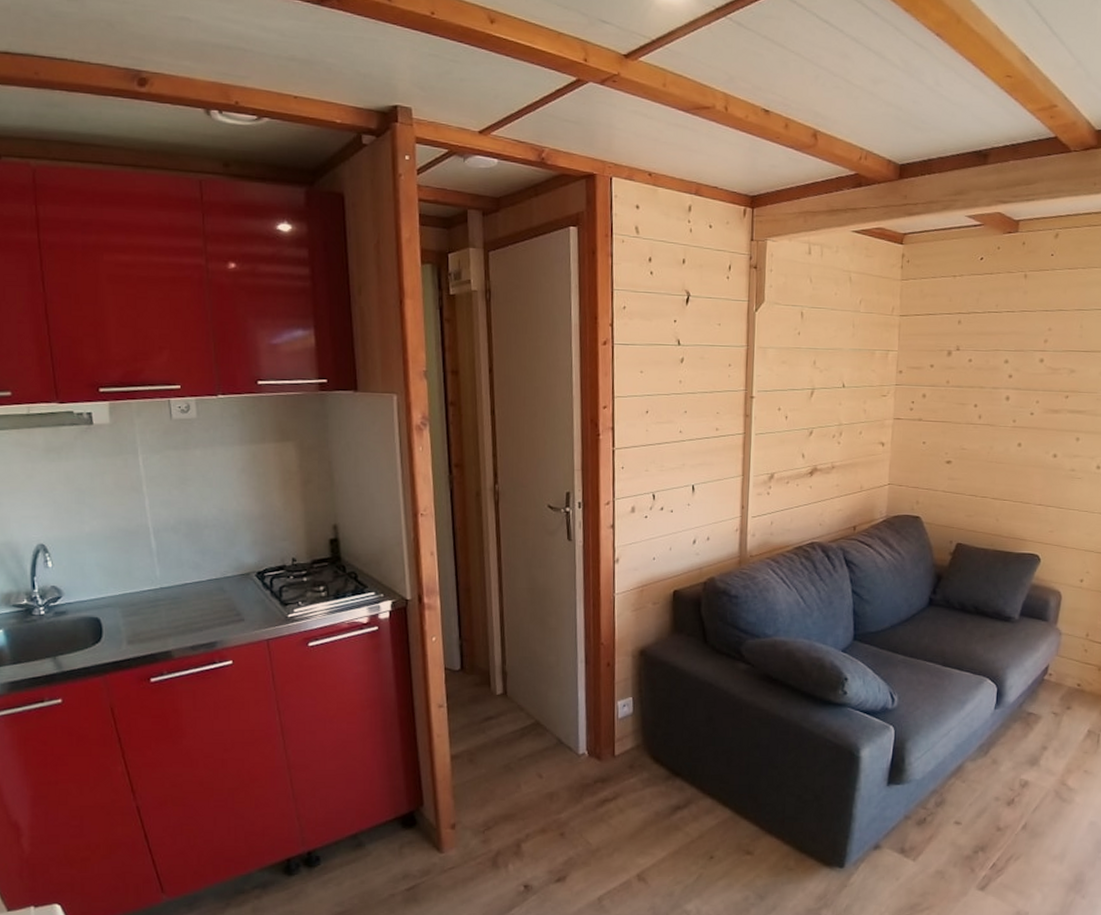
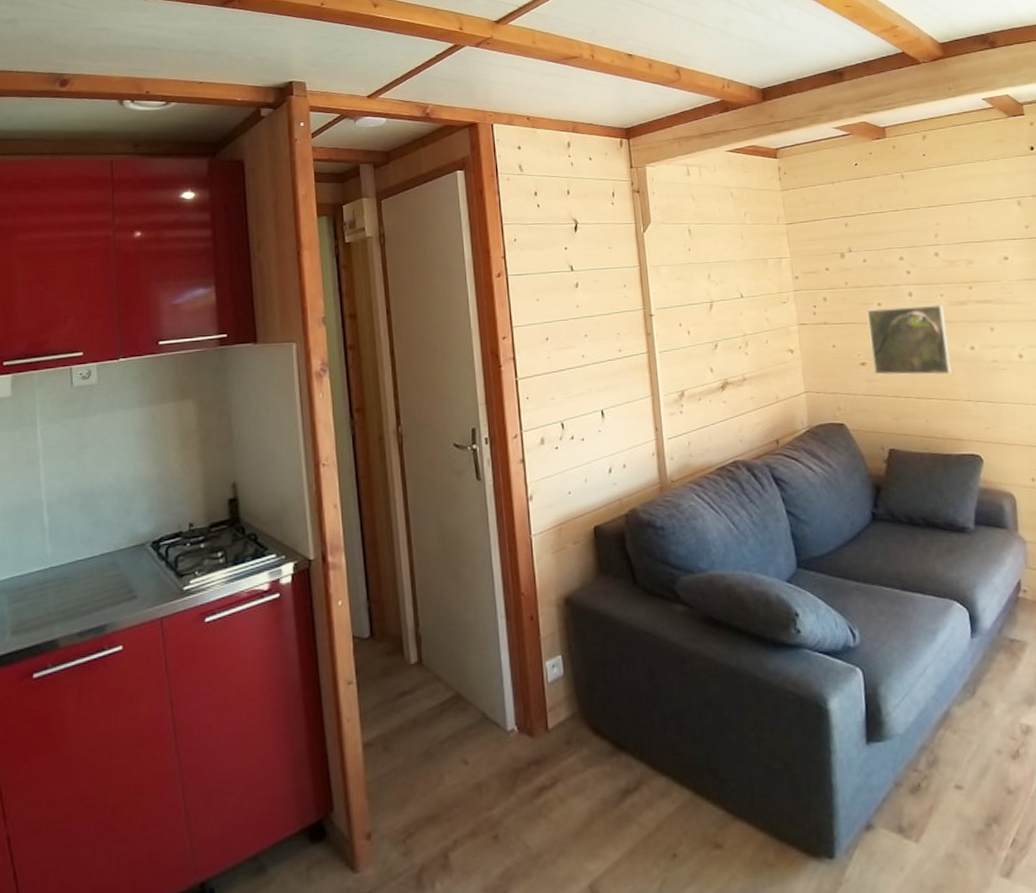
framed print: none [957,409,1036,480] -> present [866,304,952,376]

